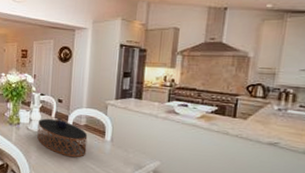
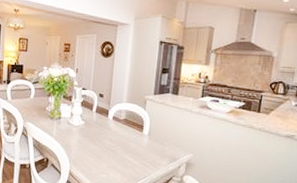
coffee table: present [37,117,88,158] -> none [78,112,127,151]

